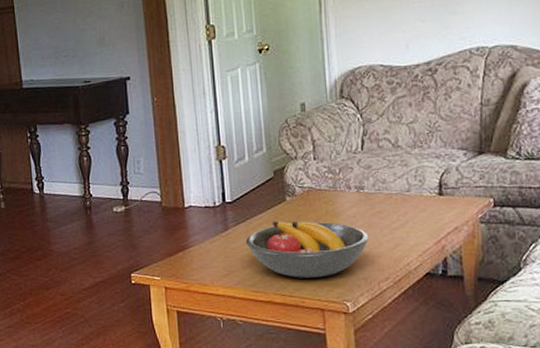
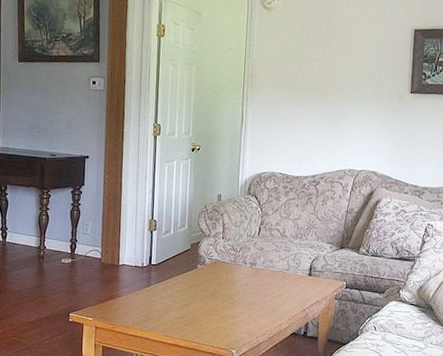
fruit bowl: present [245,221,369,278] -> none [162,283,255,330]

